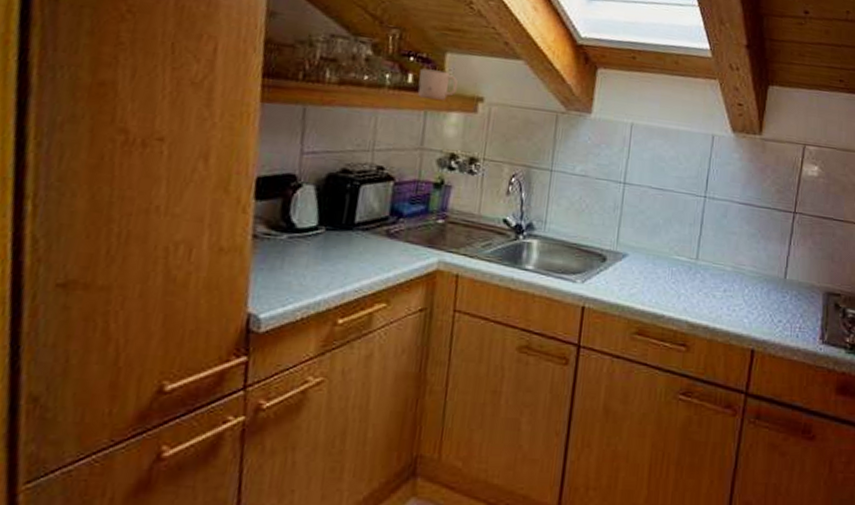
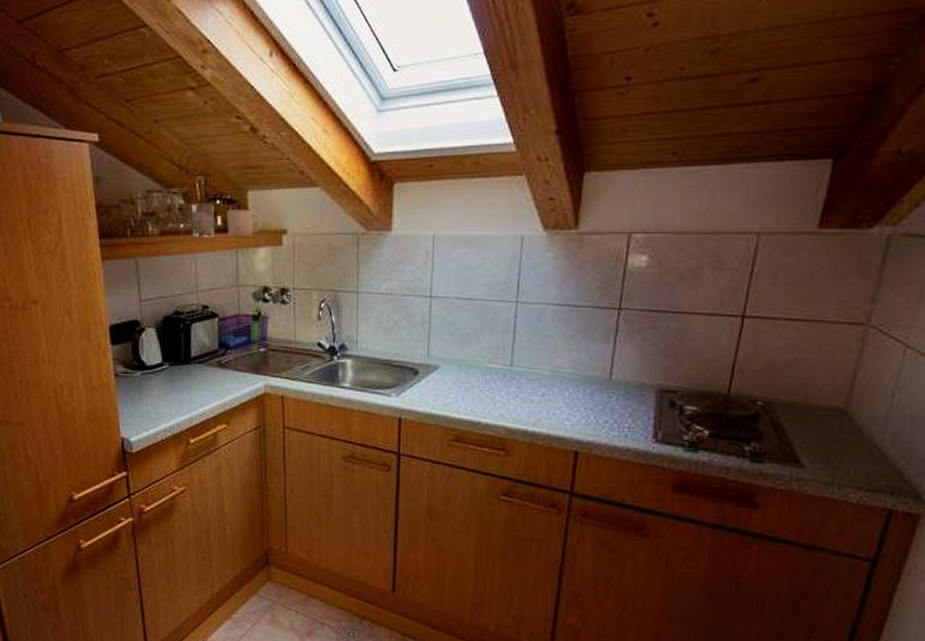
jar: none [376,55,407,95] -> present [191,202,215,237]

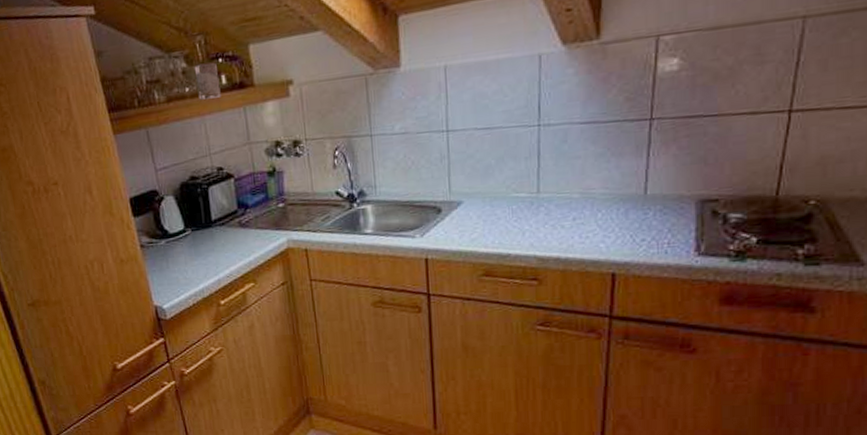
mug: present [226,209,262,239] -> none [229,64,267,97]

